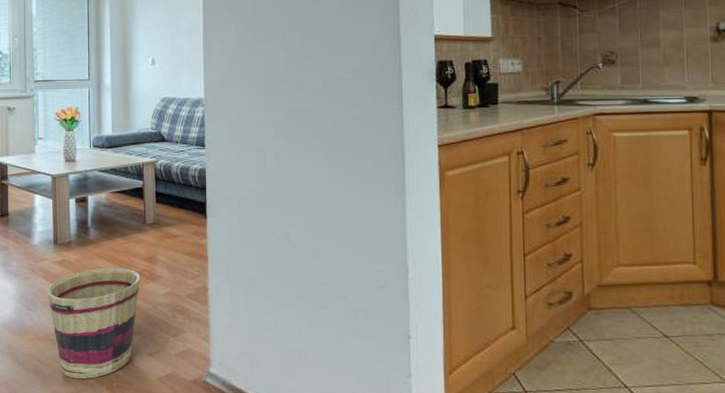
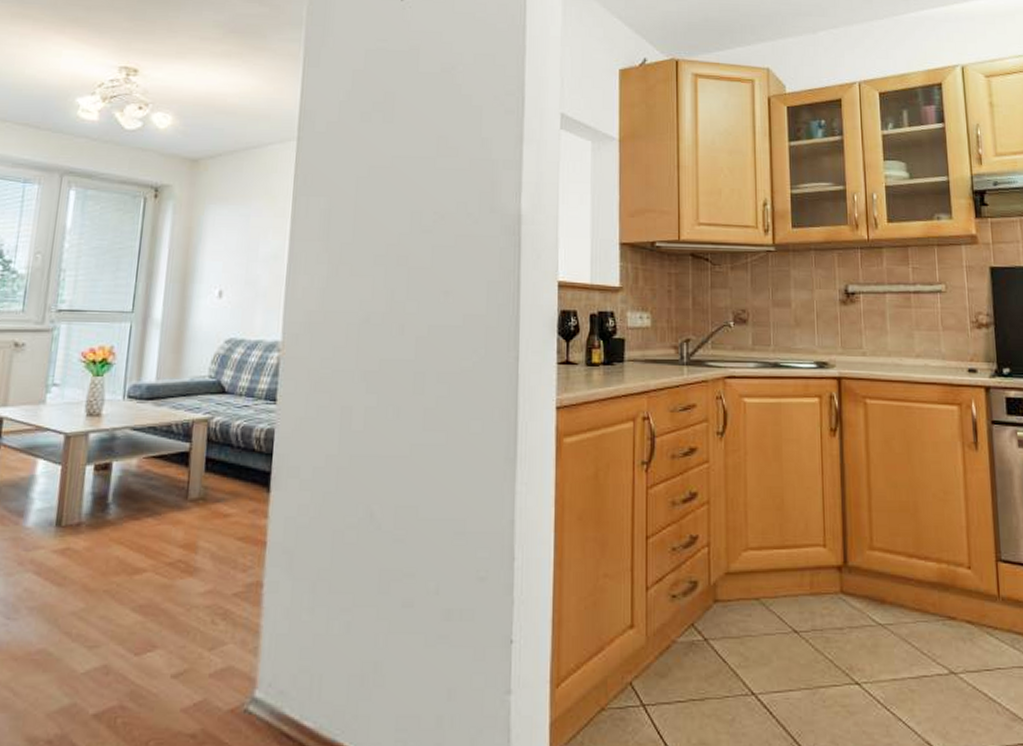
basket: present [47,267,140,380] -> none [37,558,173,716]

